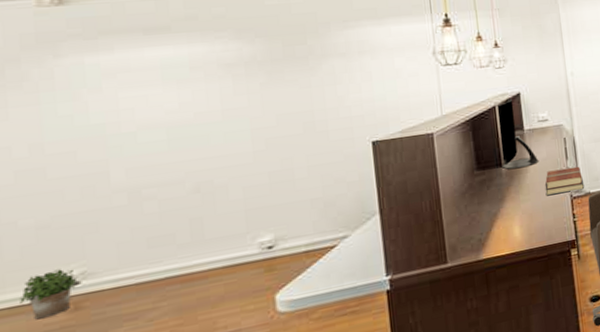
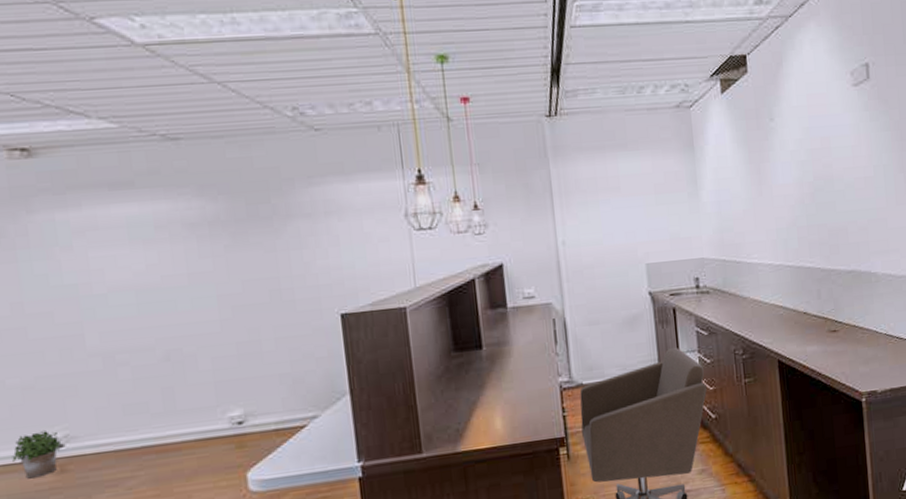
monitor: present [497,98,539,170] -> none [476,270,524,353]
books: present [545,166,585,196] -> none [530,352,577,385]

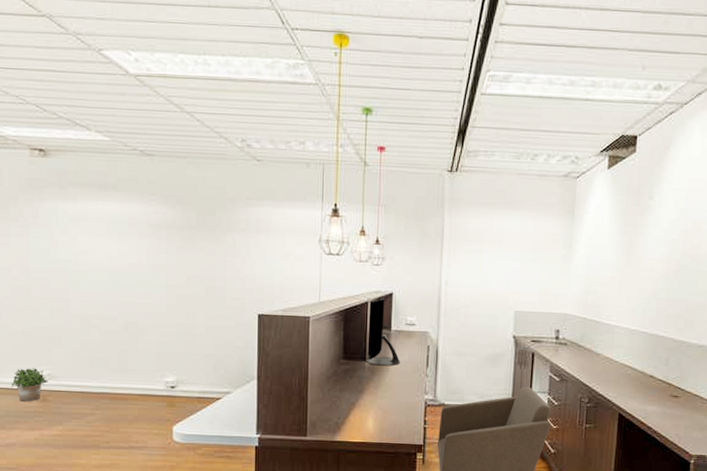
monitor: none [476,270,524,353] -> present [365,297,401,366]

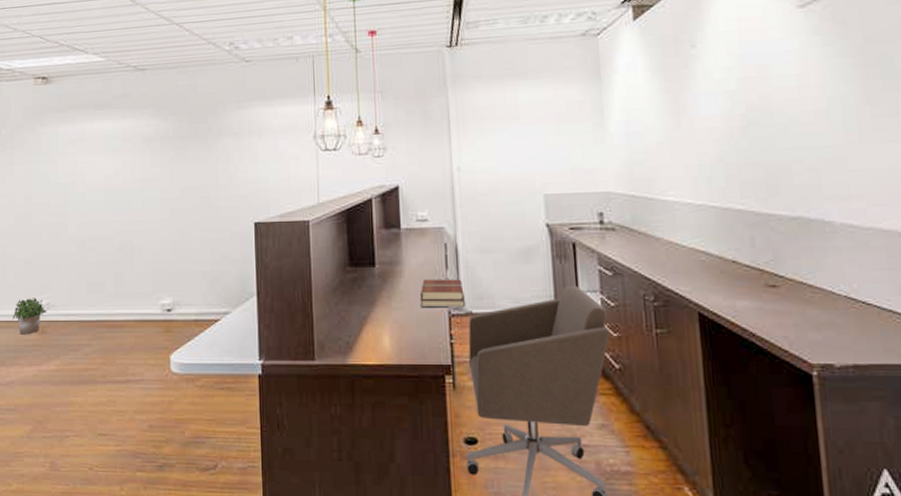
monitor: present [365,297,401,366] -> none [373,192,415,271]
books: none [402,374,440,400] -> present [420,279,466,308]

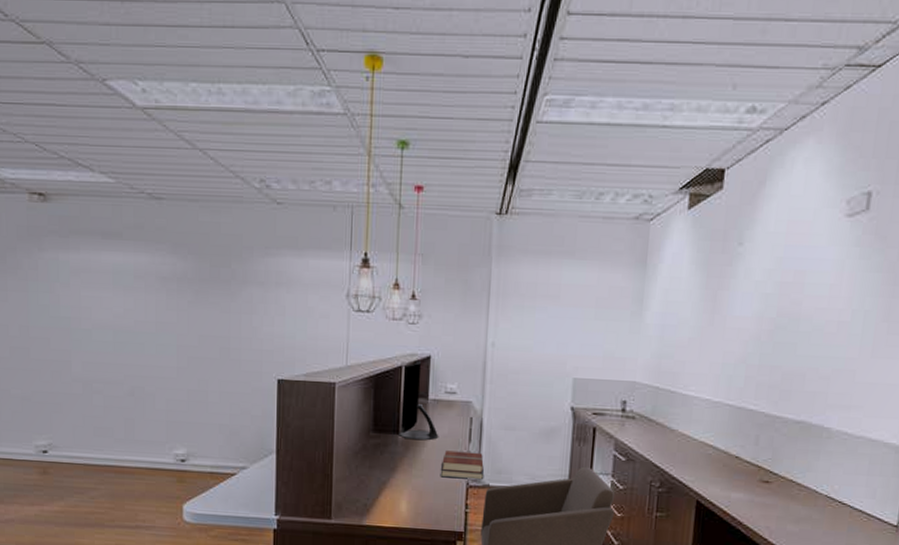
potted plant: present [12,296,45,335] -> none [10,436,46,474]
monitor: none [373,192,415,271] -> present [397,360,439,441]

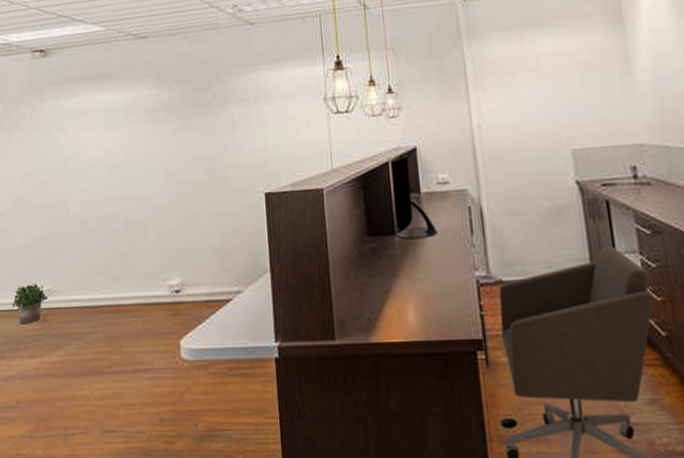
potted plant: none [10,436,46,474] -> present [12,282,46,324]
books: present [440,450,485,480] -> none [445,244,495,278]

